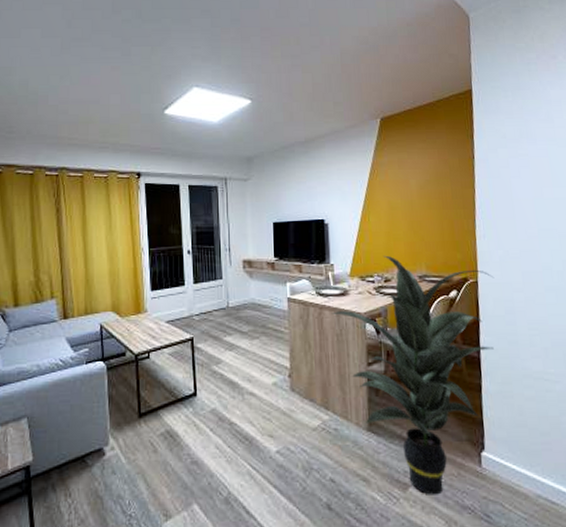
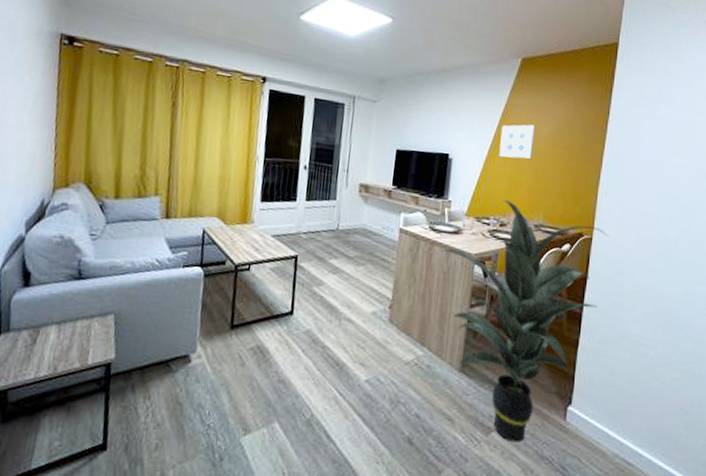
wall art: none [371,180,405,215] -> present [499,124,536,159]

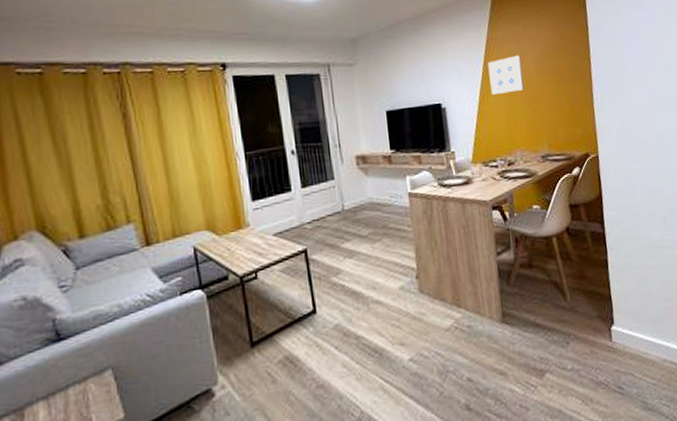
indoor plant: present [441,199,609,443] -> none [456,137,617,378]

